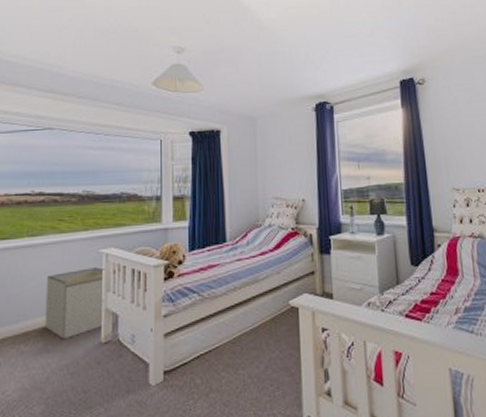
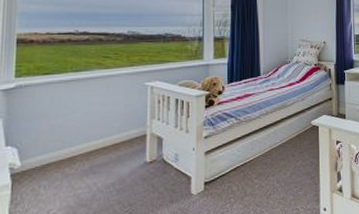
storage bin: present [44,267,117,338] -> none [90,98,161,161]

